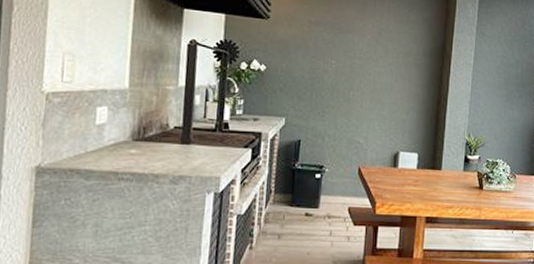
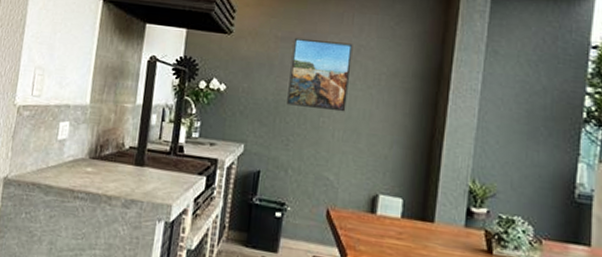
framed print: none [322,22,376,86] -> present [287,37,353,112]

